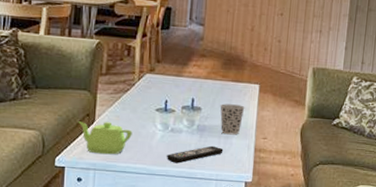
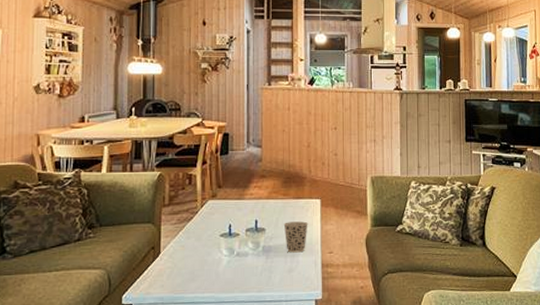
teapot: present [78,121,132,155] -> none [143,253,198,287]
remote control: present [167,145,224,164] -> none [235,266,291,288]

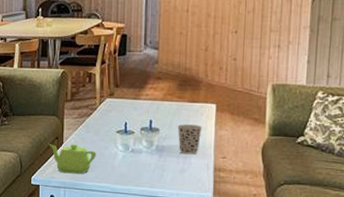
teapot: none [143,253,198,287] -> present [49,144,96,174]

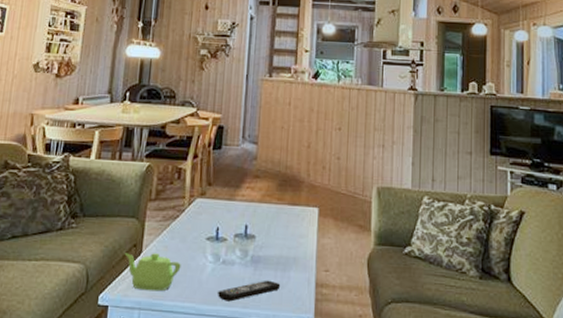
remote control: none [129,165,183,183] -> present [218,280,281,302]
cup: present [177,124,202,155] -> none [275,230,303,267]

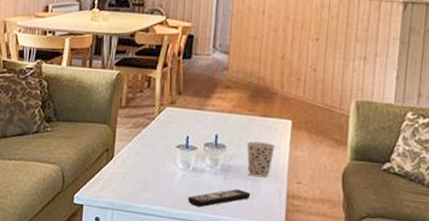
teapot: present [124,253,181,292] -> none [97,157,152,194]
cup: none [275,230,303,267] -> present [246,141,275,178]

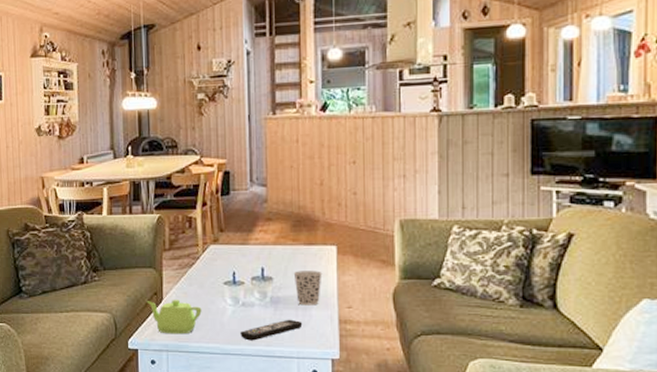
teapot: none [97,157,152,194] -> present [147,300,202,335]

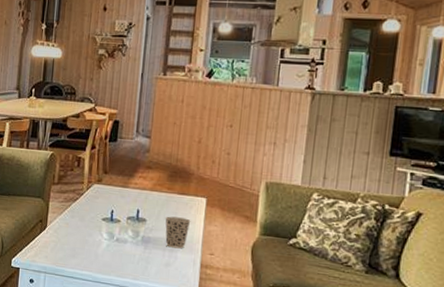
teapot: present [147,300,202,335] -> none [32,226,80,260]
remote control: present [240,319,303,341] -> none [111,258,168,274]

